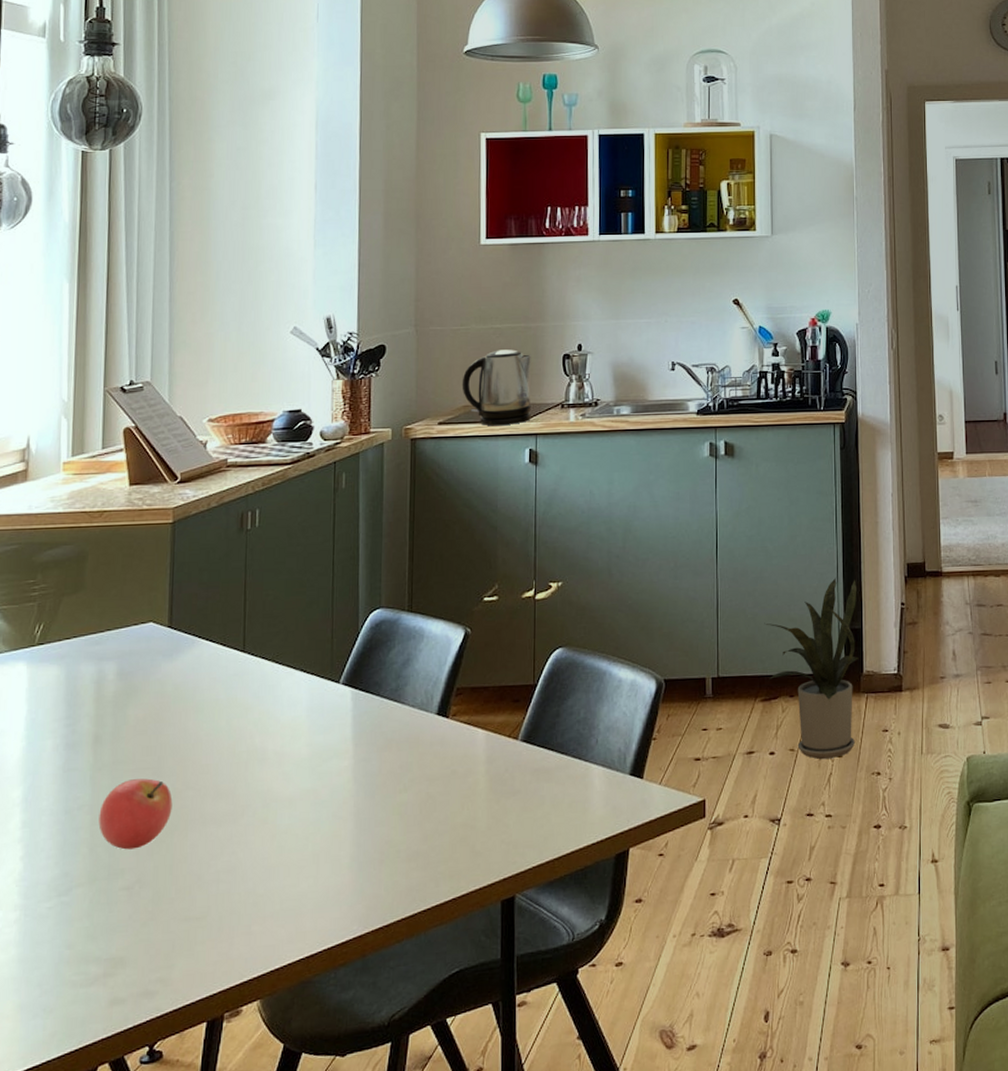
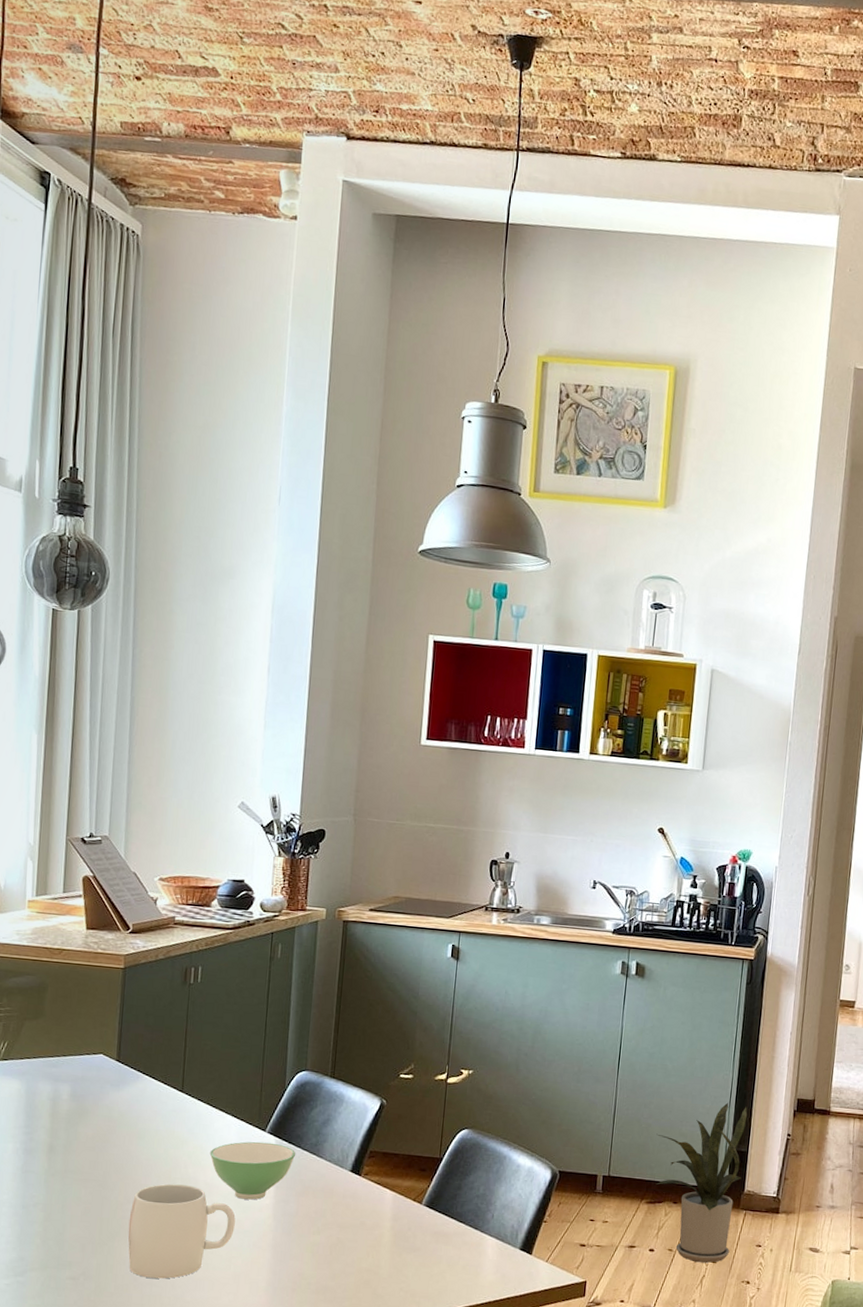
fruit: present [98,778,173,850] -> none [50,1187,115,1247]
mug: none [188,758,311,874] -> present [128,1184,236,1279]
bowl: none [278,695,375,765] -> present [209,1141,296,1200]
kettle: present [462,349,532,426] -> none [393,847,462,920]

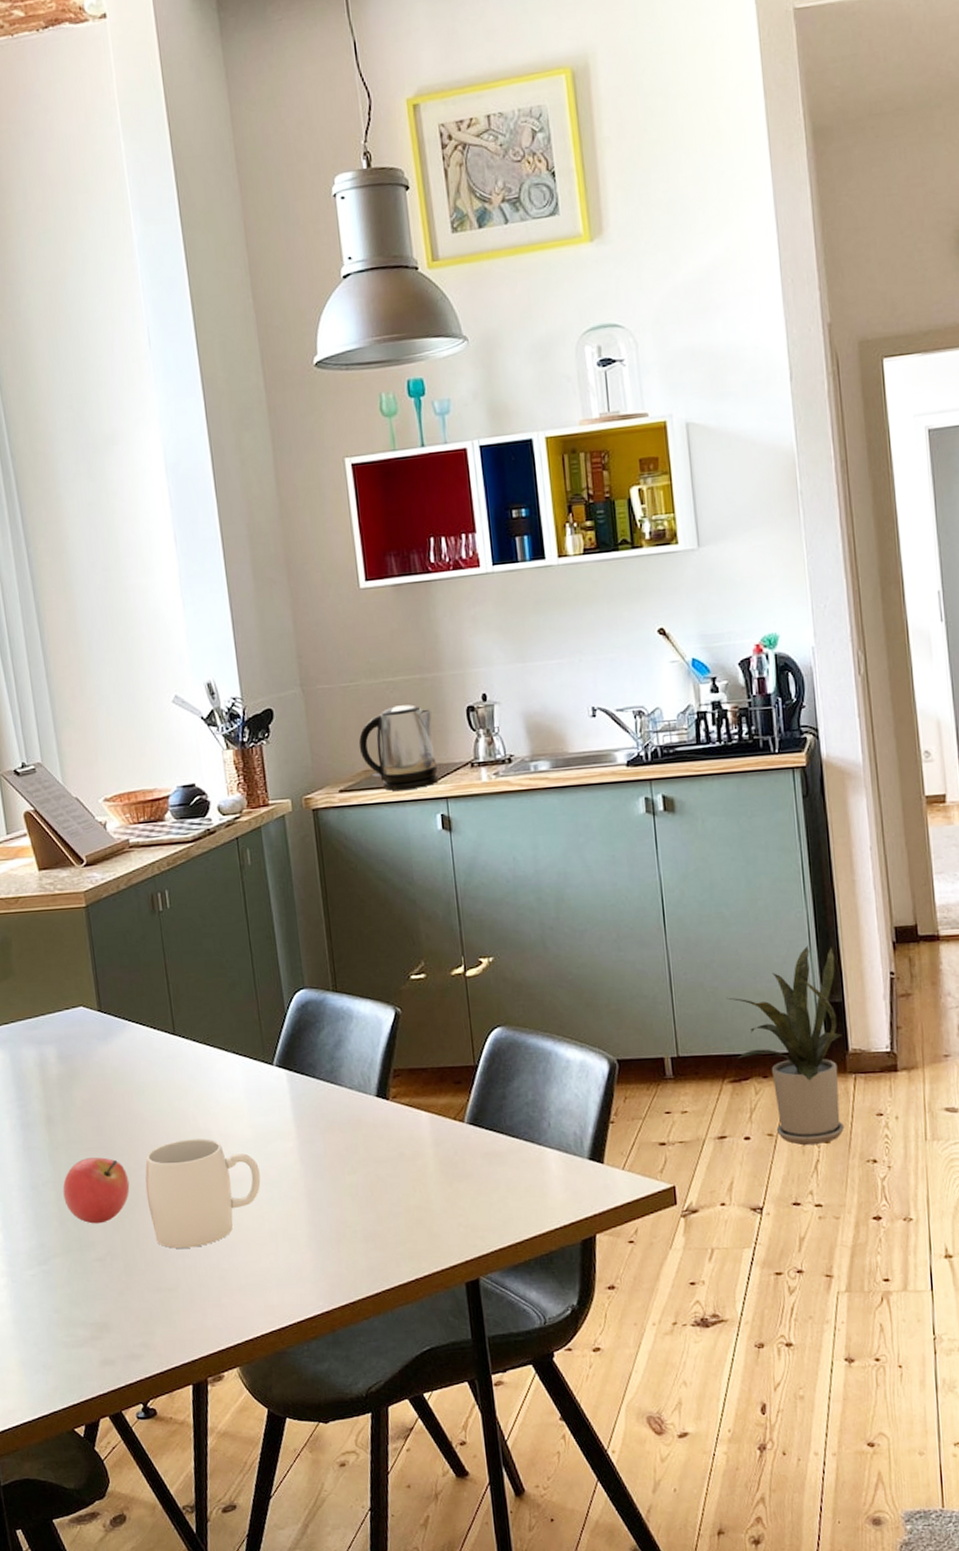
fruit: none [50,1187,115,1247] -> present [62,1157,130,1224]
bowl: present [209,1141,296,1200] -> none [217,1077,312,1146]
kettle: none [393,847,462,920] -> present [358,704,439,791]

